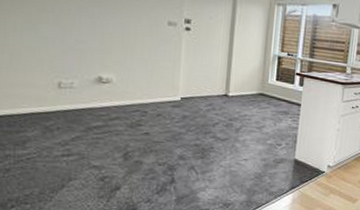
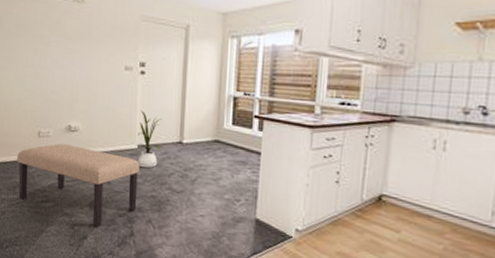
bench: none [28,95,183,177] -> present [17,143,140,227]
house plant: none [178,64,208,119] -> present [135,110,163,169]

